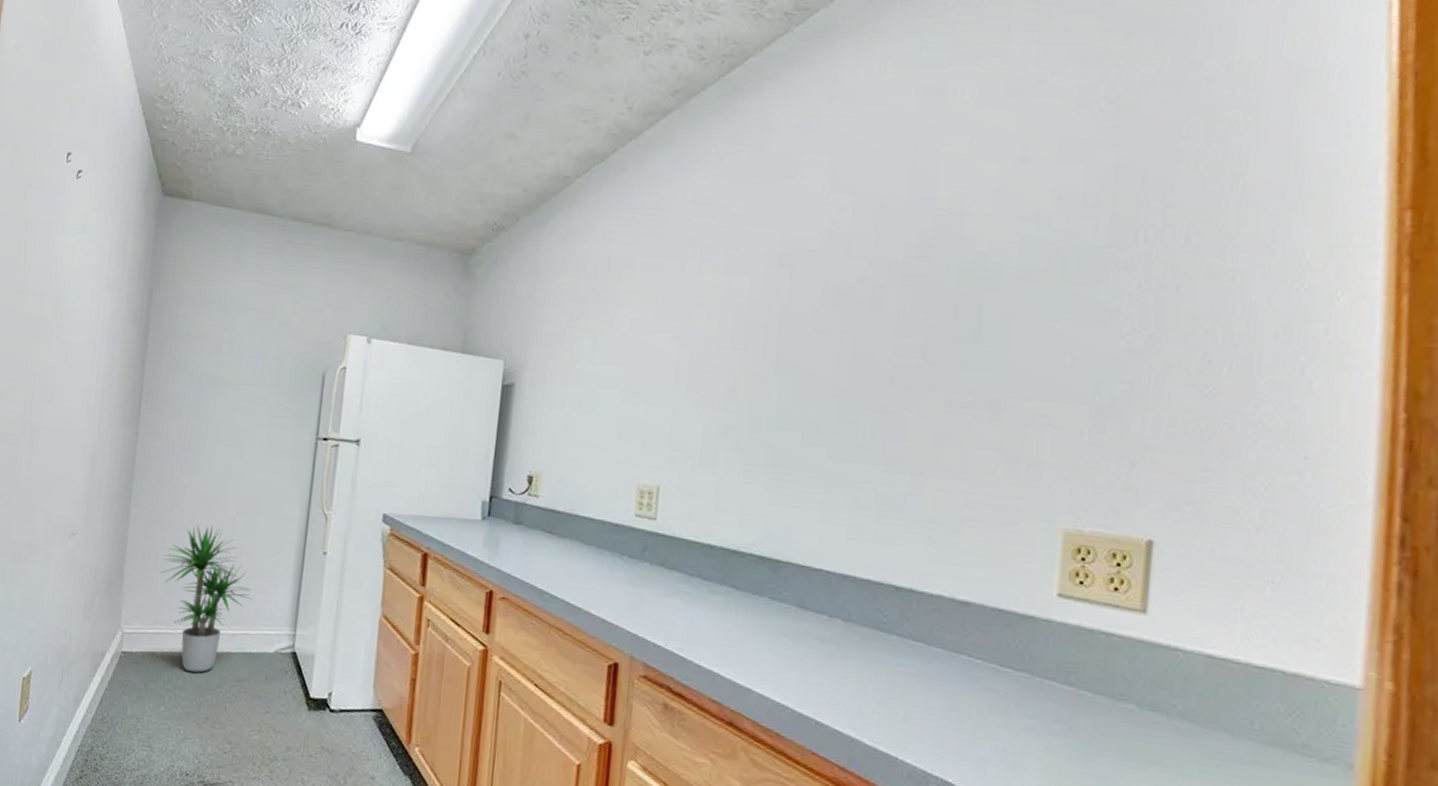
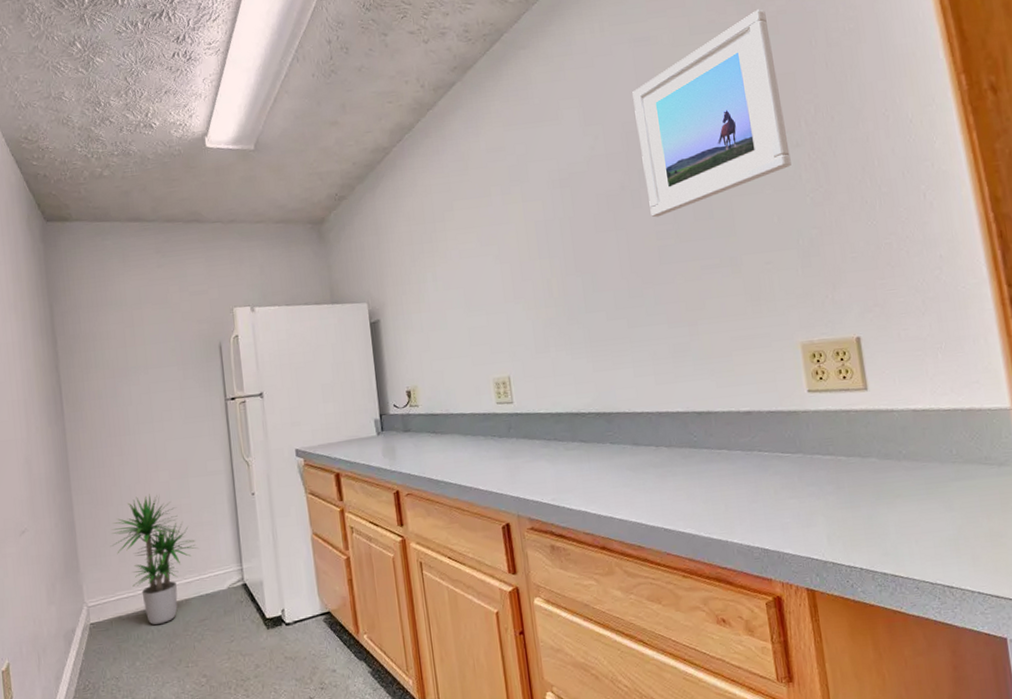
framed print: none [892,74,1123,327] -> present [632,9,792,218]

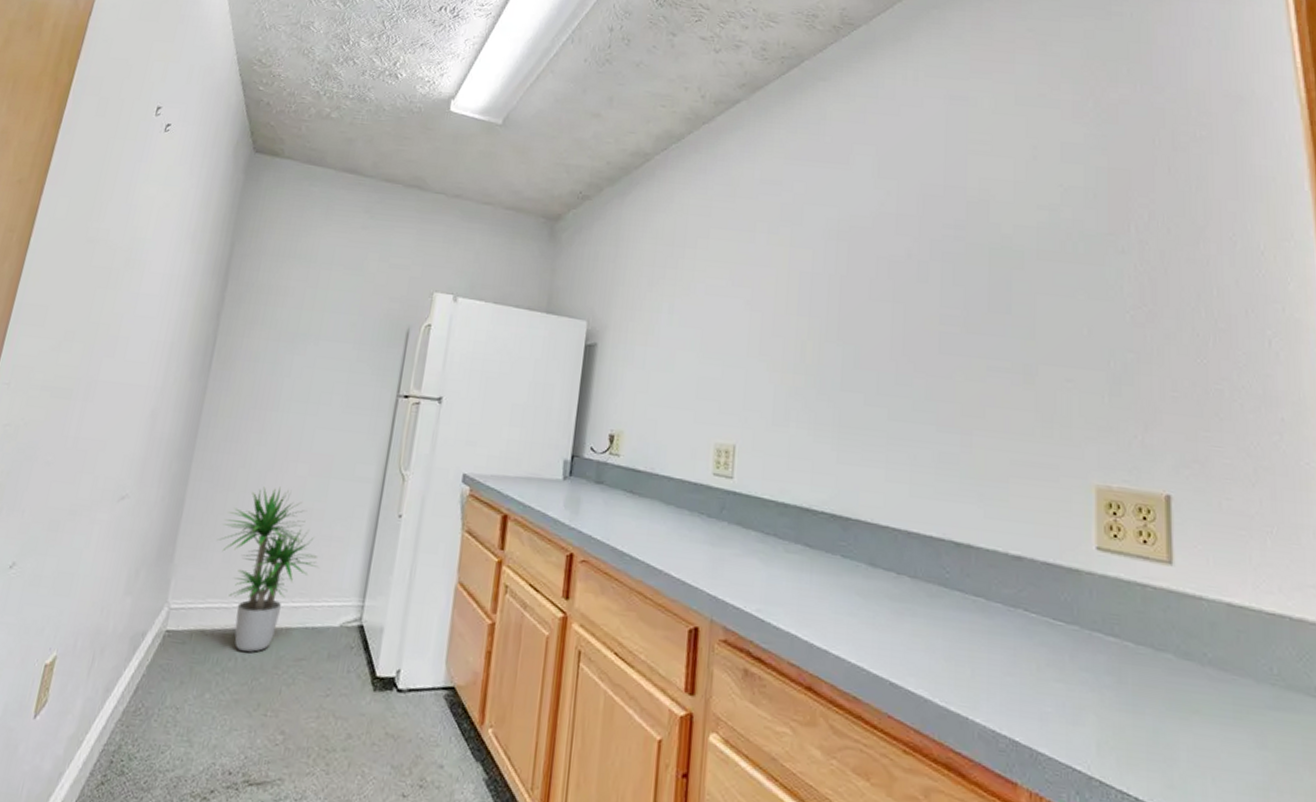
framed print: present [632,9,792,218] -> none [937,93,1113,298]

